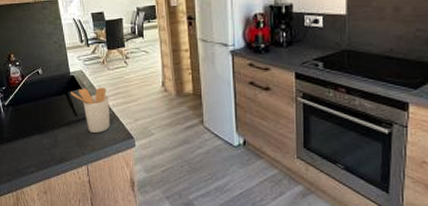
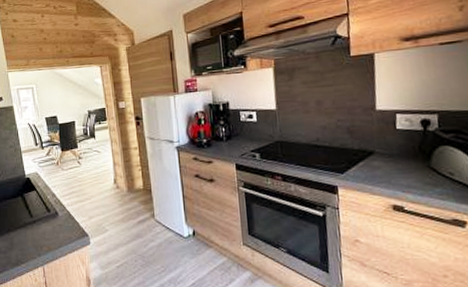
utensil holder: present [71,87,110,133] -> none [26,187,65,233]

